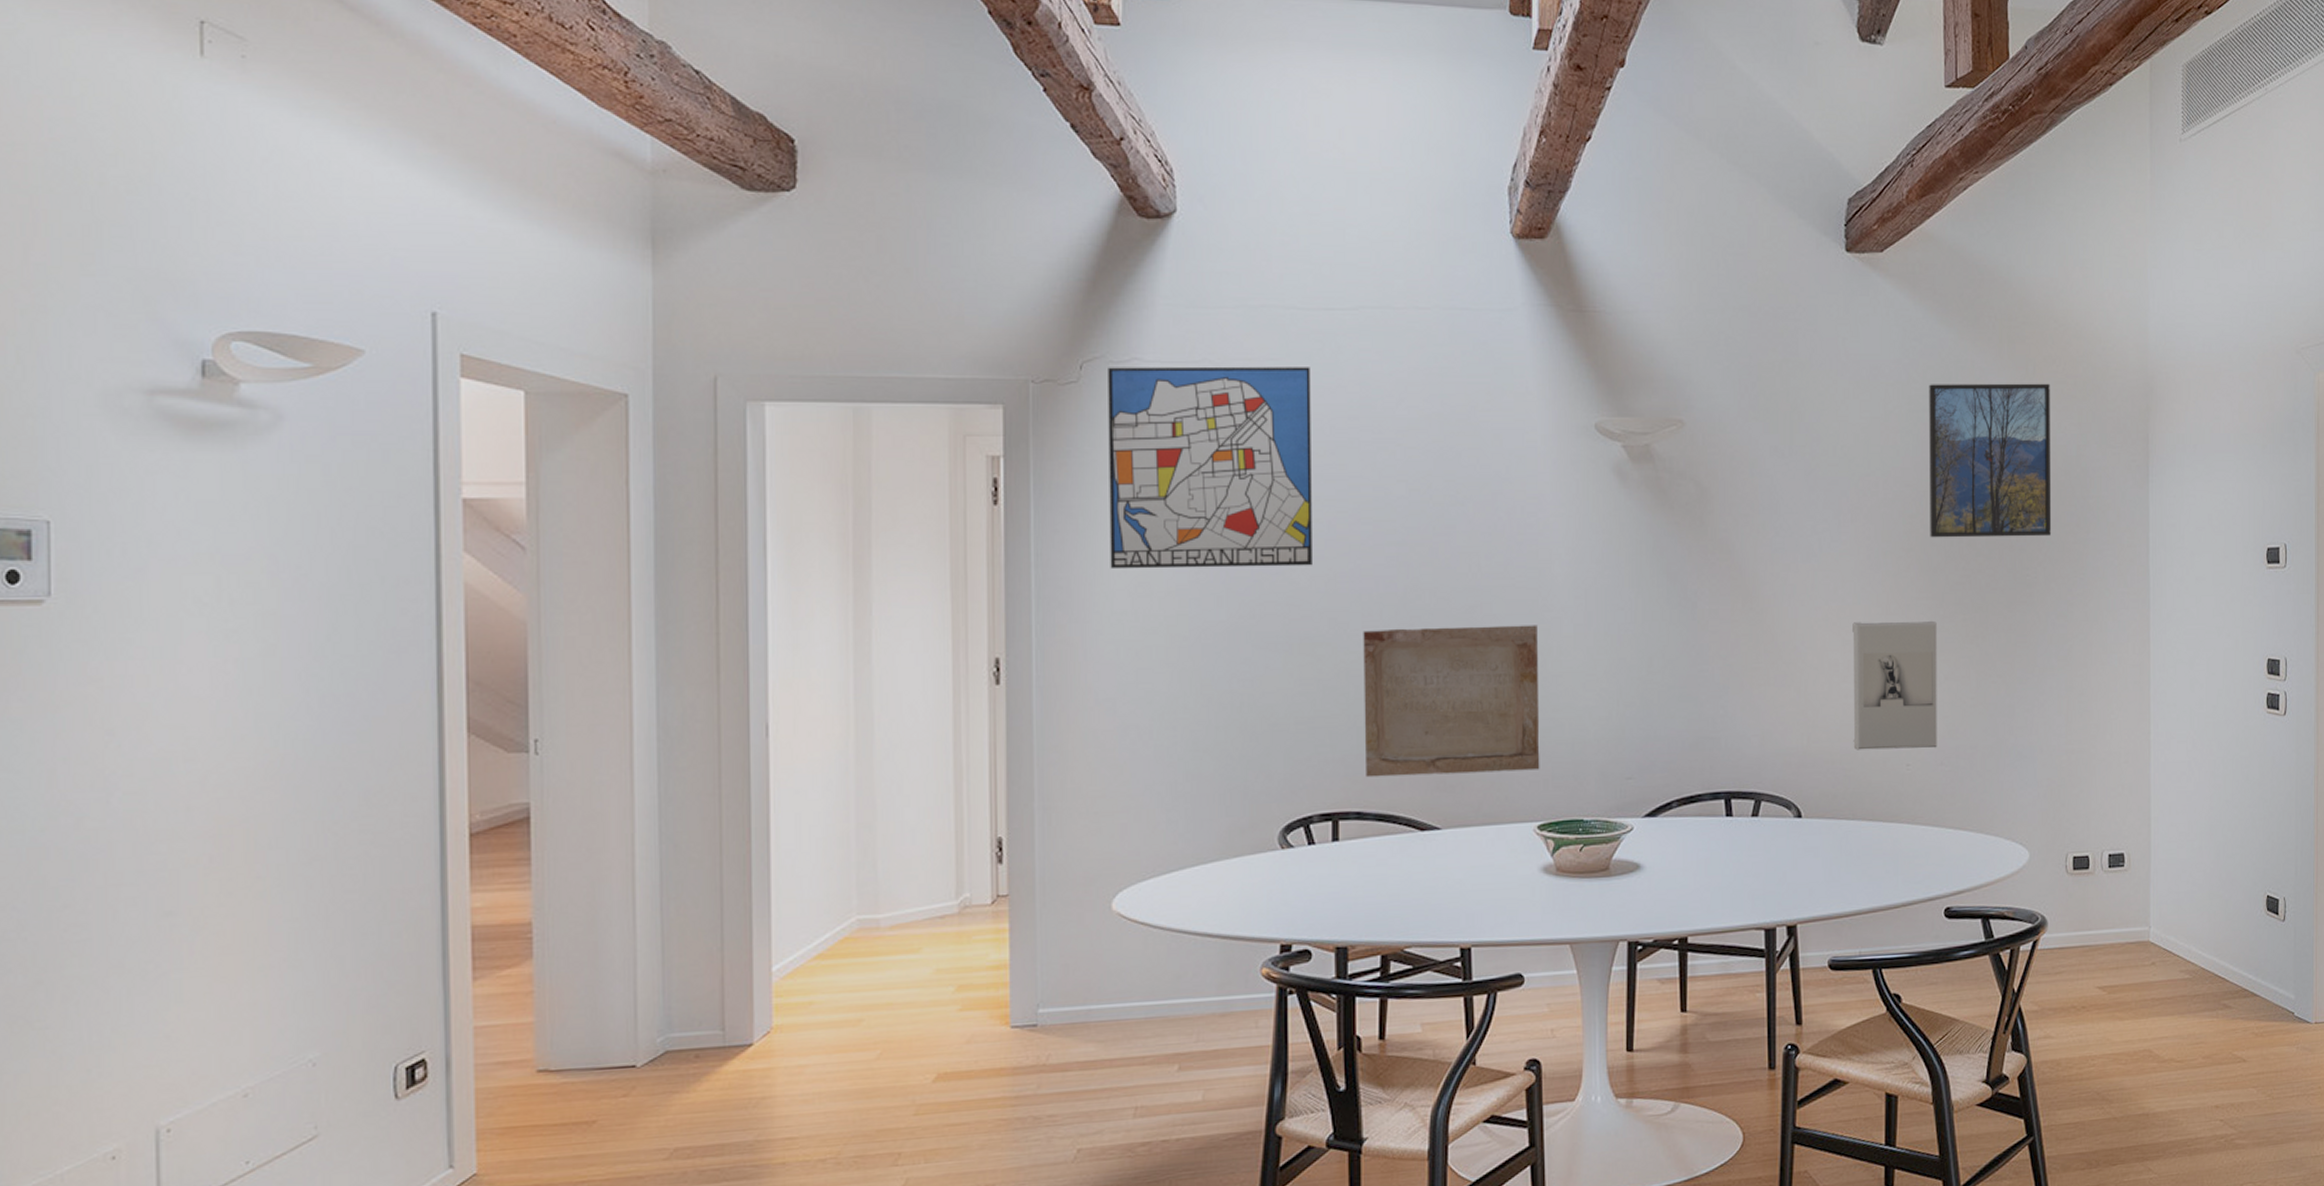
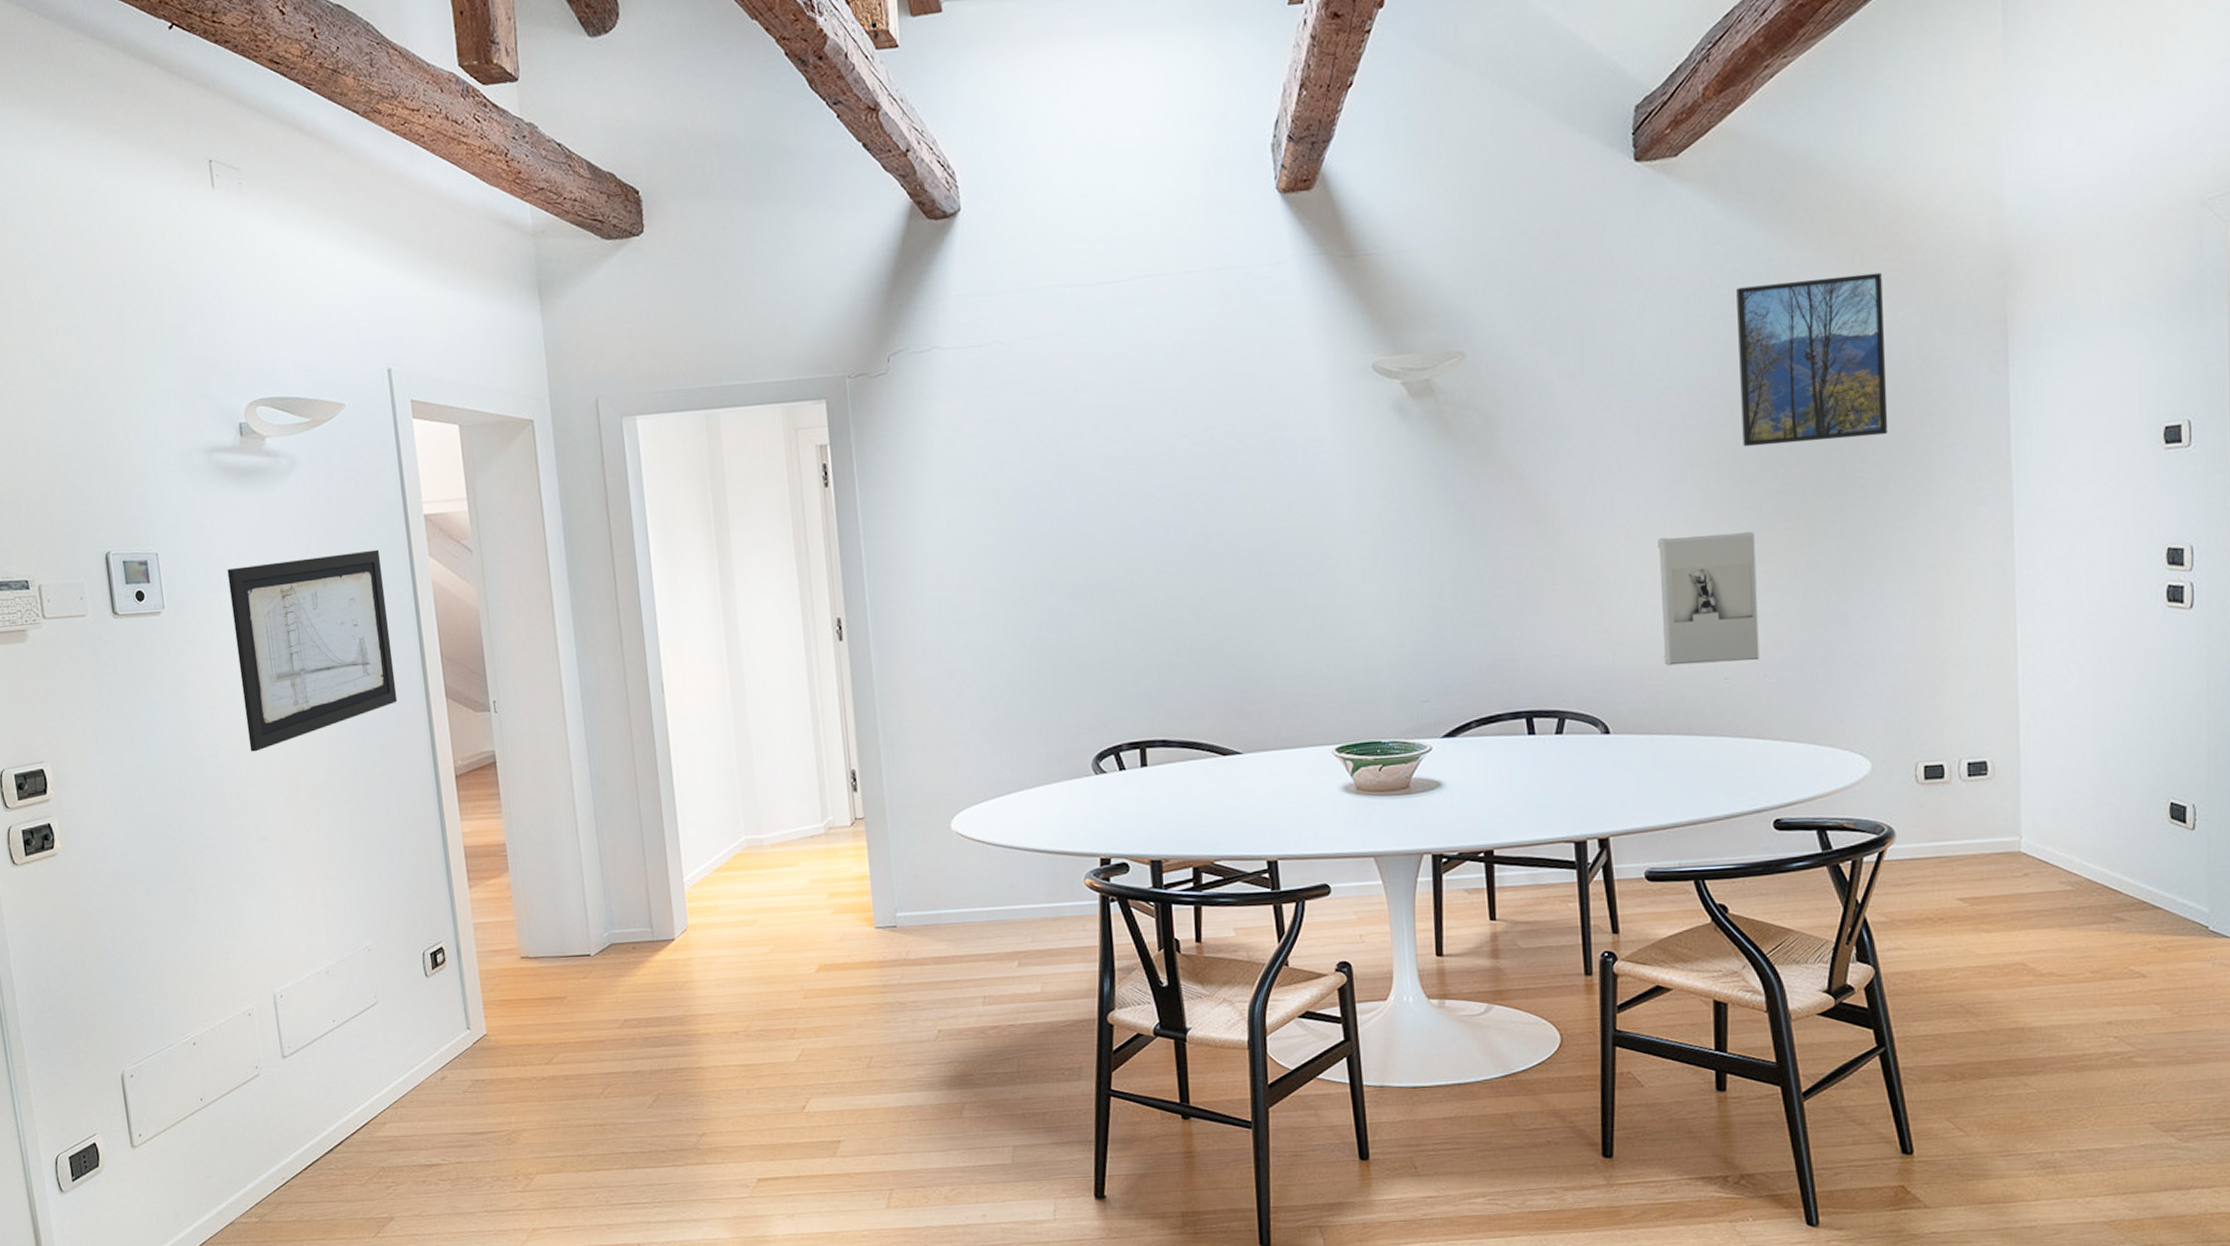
wall art: none [157,538,396,796] -> present [227,549,398,752]
wall art: present [1108,366,1312,570] -> none [911,338,1106,536]
stone plaque: present [1363,625,1540,778] -> none [1157,561,1335,709]

